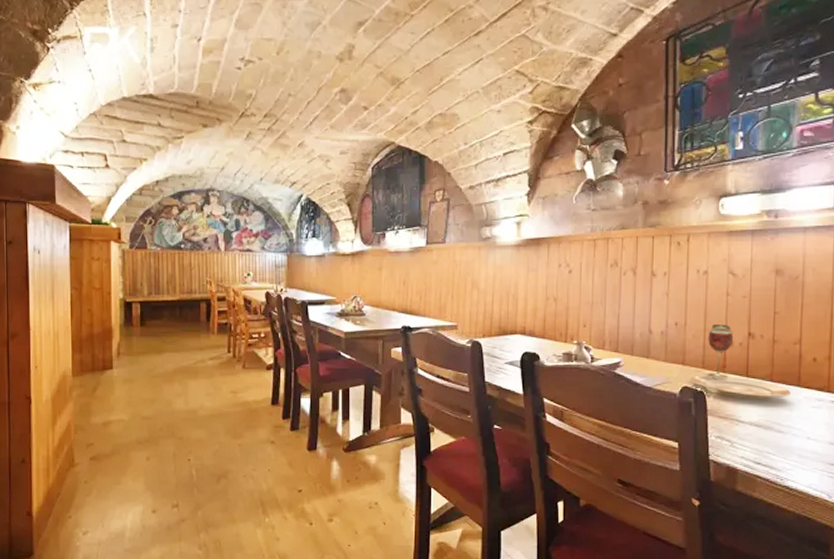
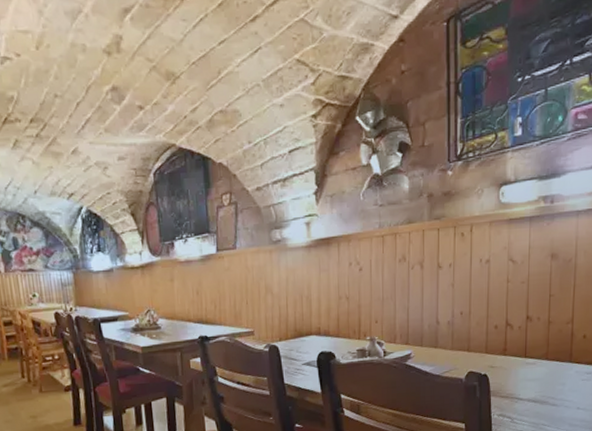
plate: present [690,375,791,401] -> none [475,358,564,379]
wineglass: present [707,324,734,377] -> none [490,310,514,361]

